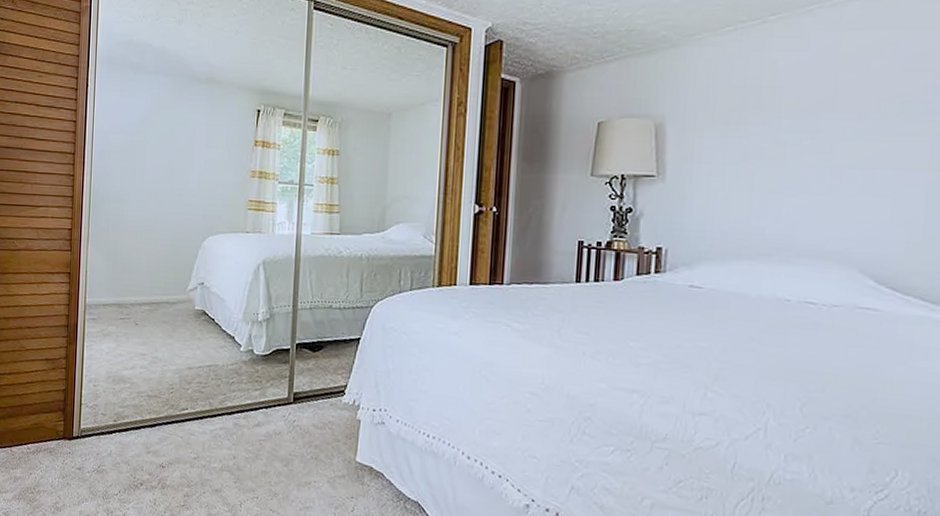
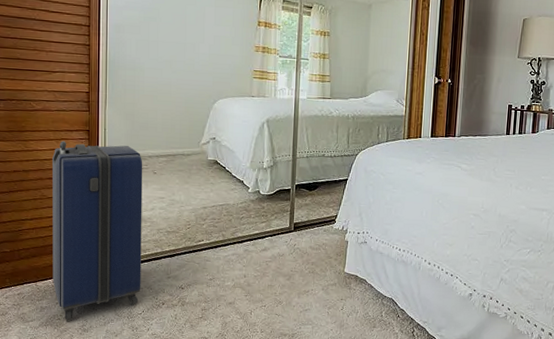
suitcase: none [27,284,125,497] -> present [52,140,143,322]

